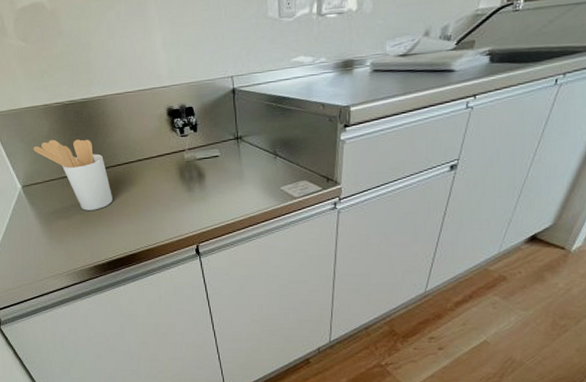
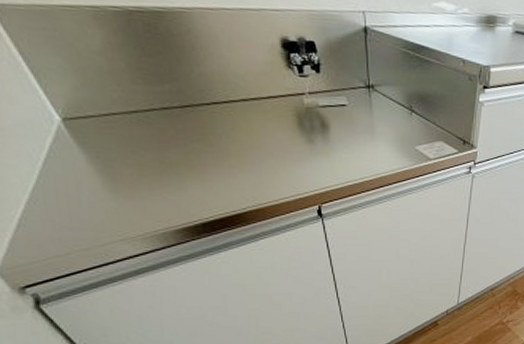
utensil holder: present [33,139,113,211] -> none [77,58,207,159]

